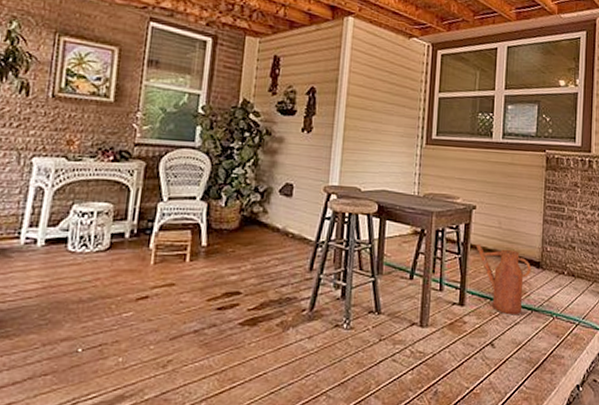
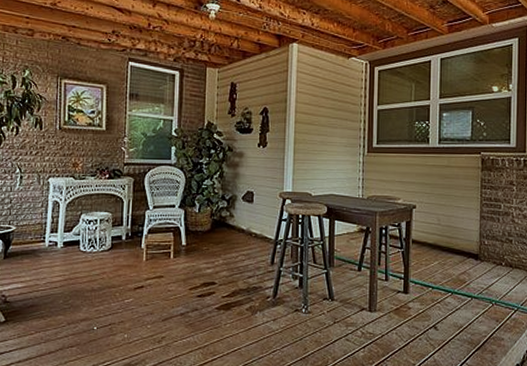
watering can: present [475,243,531,316] -> none [417,239,469,302]

